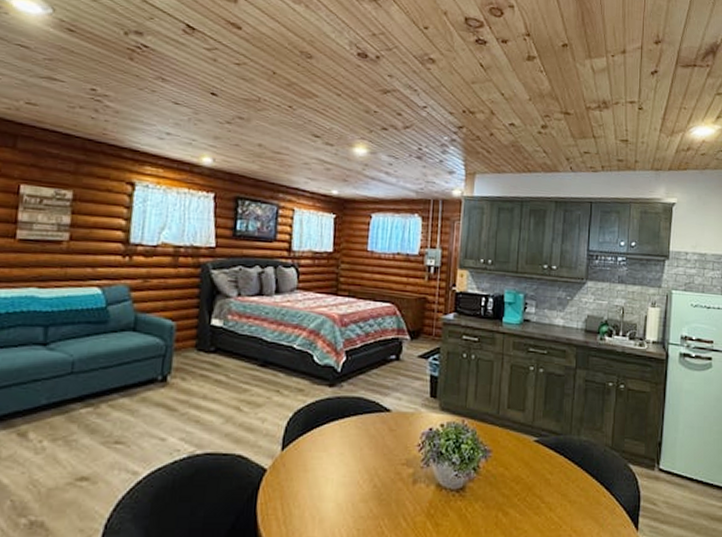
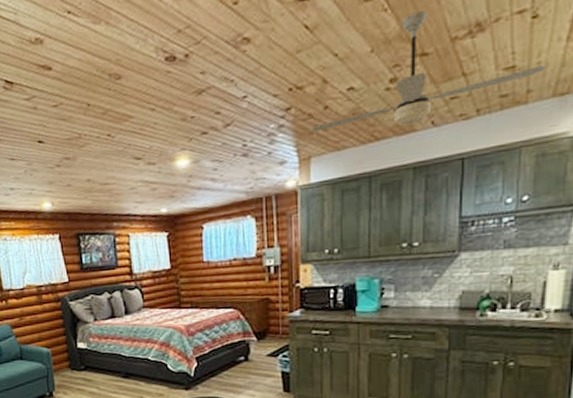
ceiling fan: none [478,80,647,166] -> present [311,11,547,132]

